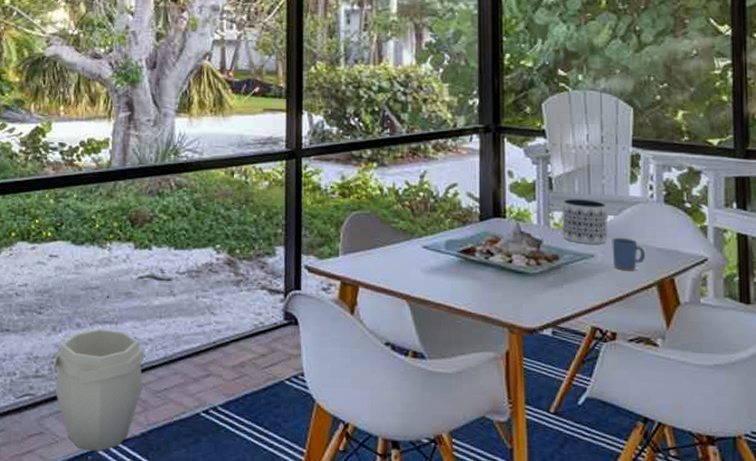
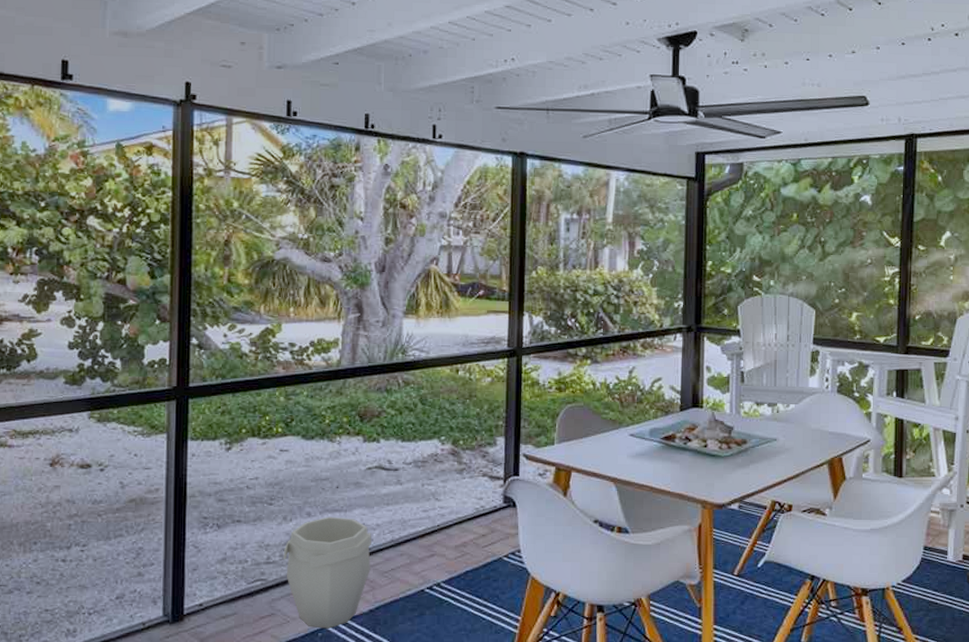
planter: present [562,198,608,244] -> none [751,389,789,430]
mug: present [612,237,646,271] -> none [792,423,820,452]

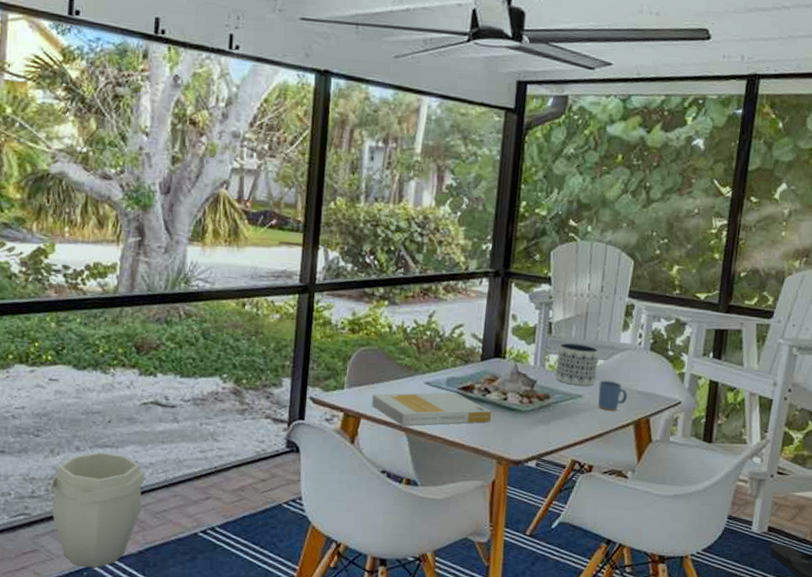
book: none [580,442,694,476] -> present [371,392,492,426]
planter: none [751,389,789,430] -> present [555,343,599,386]
mug: none [792,423,820,452] -> present [598,380,628,411]

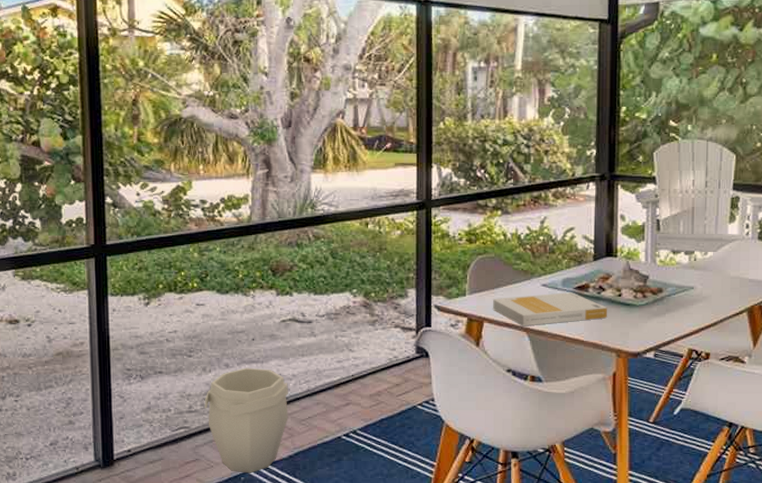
planter: present [555,343,599,386] -> none [667,237,707,278]
mug: present [598,380,628,411] -> none [710,271,739,300]

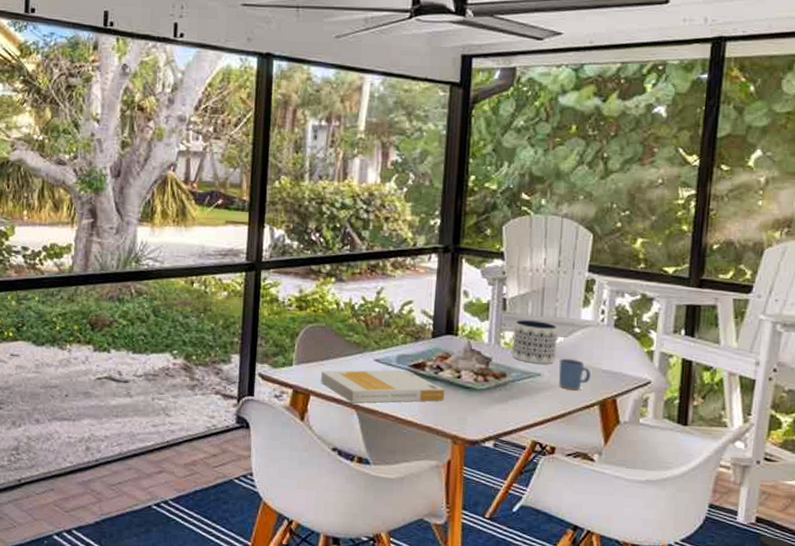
flowerpot: present [204,367,289,473] -> none [11,424,100,537]
planter: none [667,237,707,278] -> present [512,319,558,364]
mug: none [710,271,739,300] -> present [558,358,592,391]

